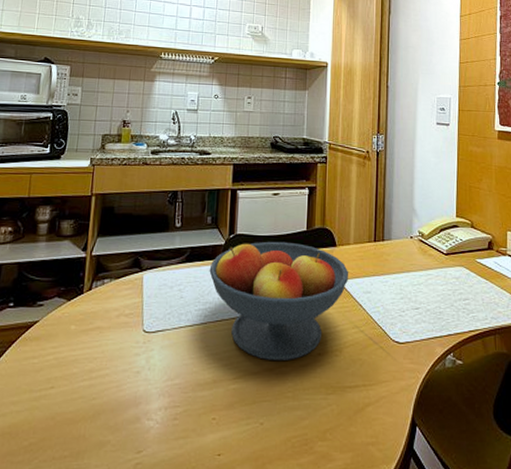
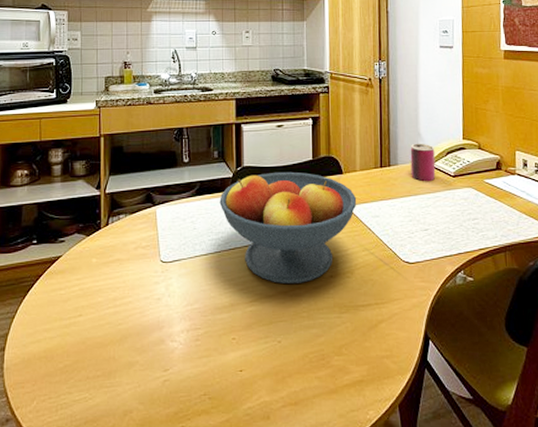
can: none [404,218,429,259] -> present [410,143,436,182]

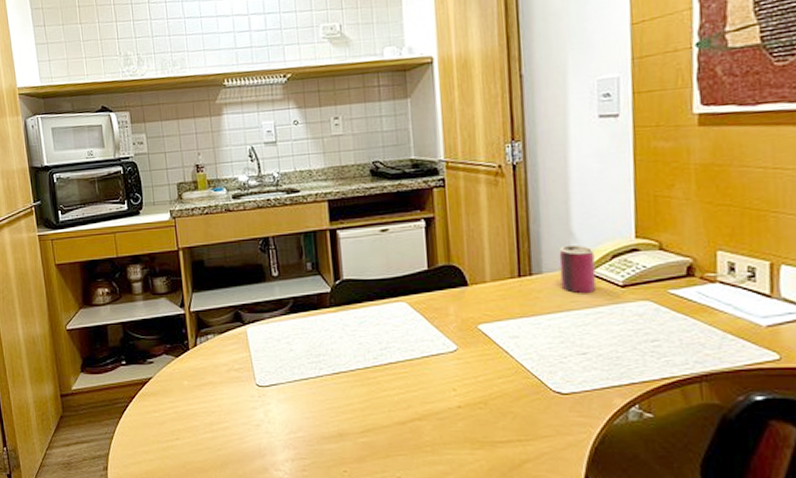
fruit bowl: present [219,171,357,285] -> none [317,284,488,415]

